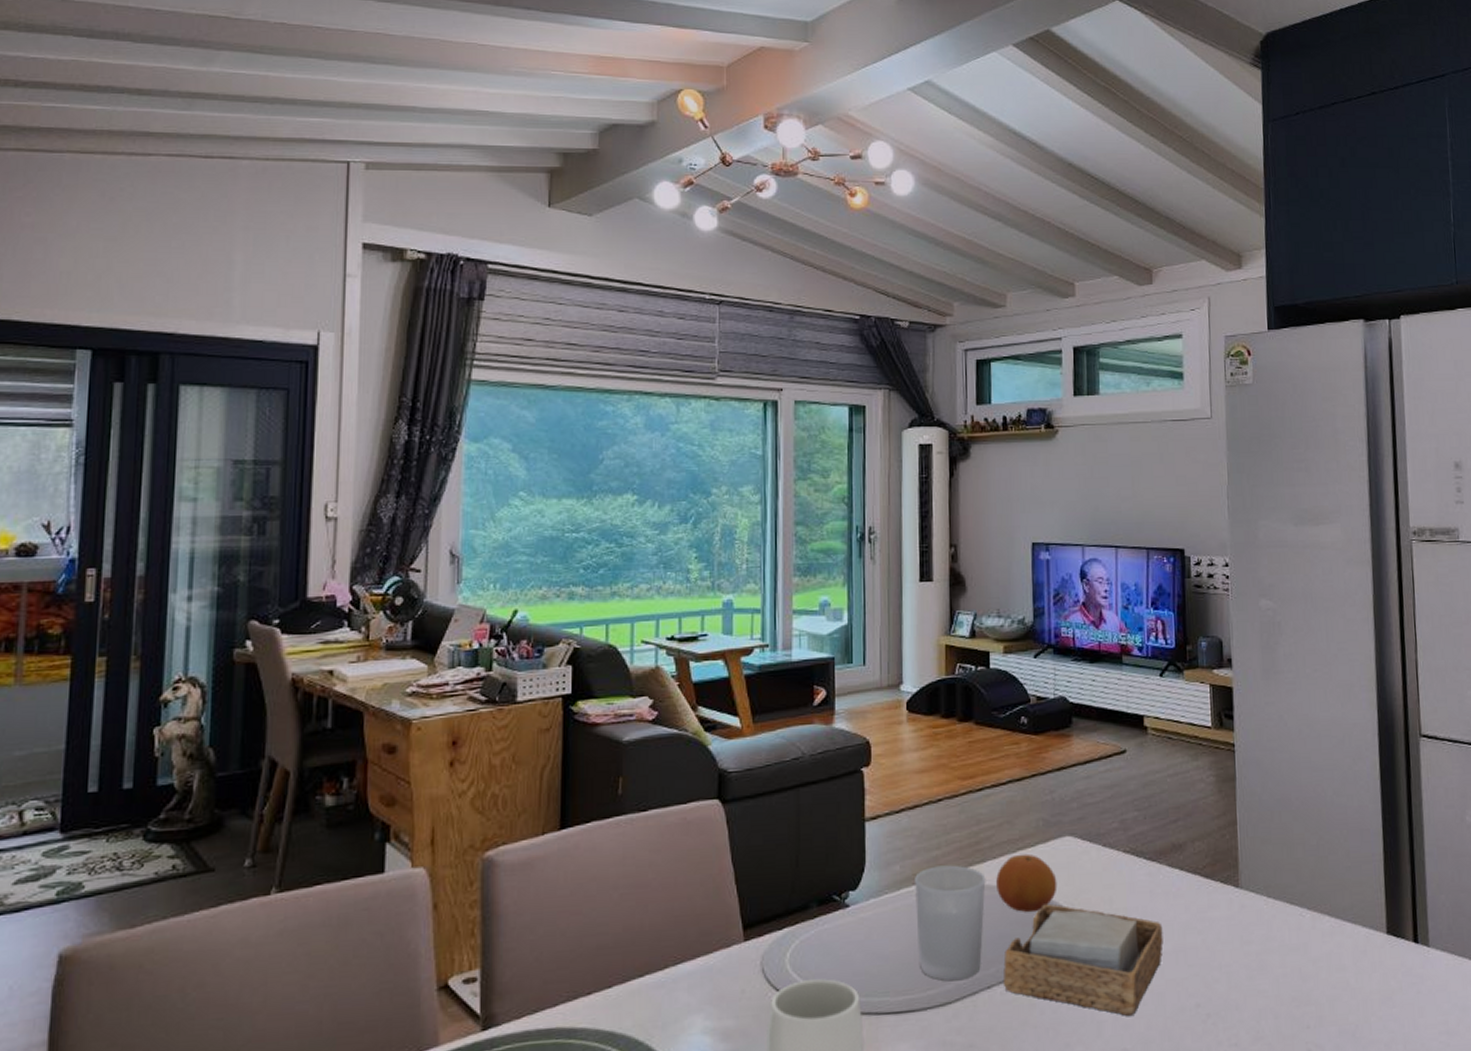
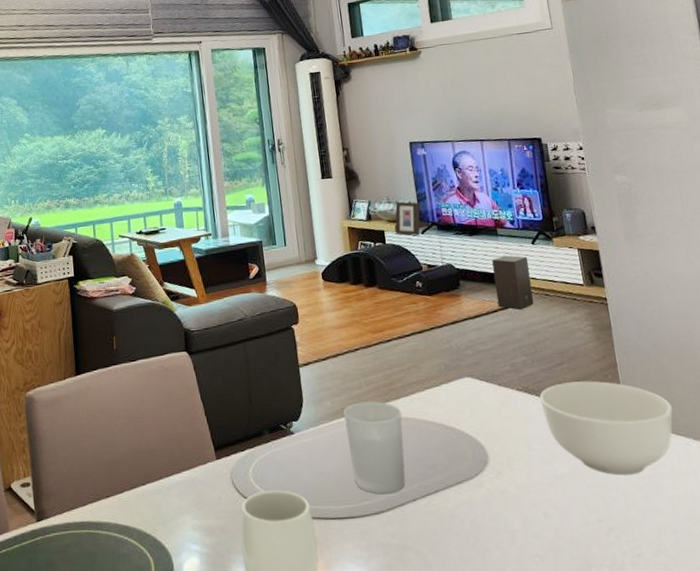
fruit: present [996,853,1058,912] -> none [410,392,463,439]
napkin holder: present [1002,903,1163,1016] -> none [424,433,562,527]
picture frame: none [1004,616,1035,660] -> present [395,201,420,236]
speaker: none [1112,688,1155,755] -> present [492,255,534,310]
bowl: none [1148,841,1290,952] -> present [539,381,673,475]

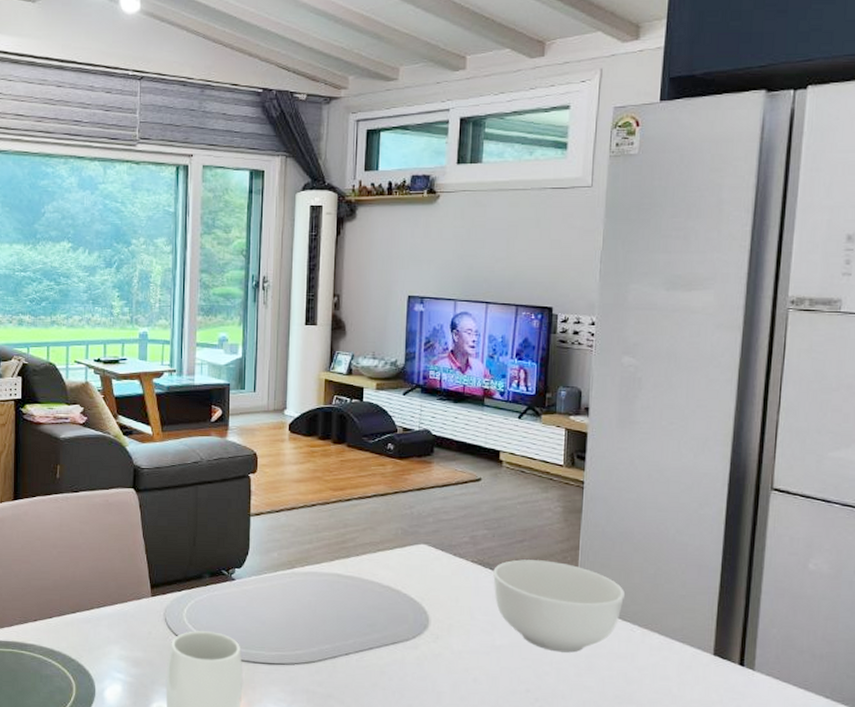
candle holder: present [343,401,406,494] -> none [288,556,349,646]
picture frame: present [395,201,420,236] -> none [376,358,406,397]
speaker: present [492,255,534,310] -> none [469,427,511,483]

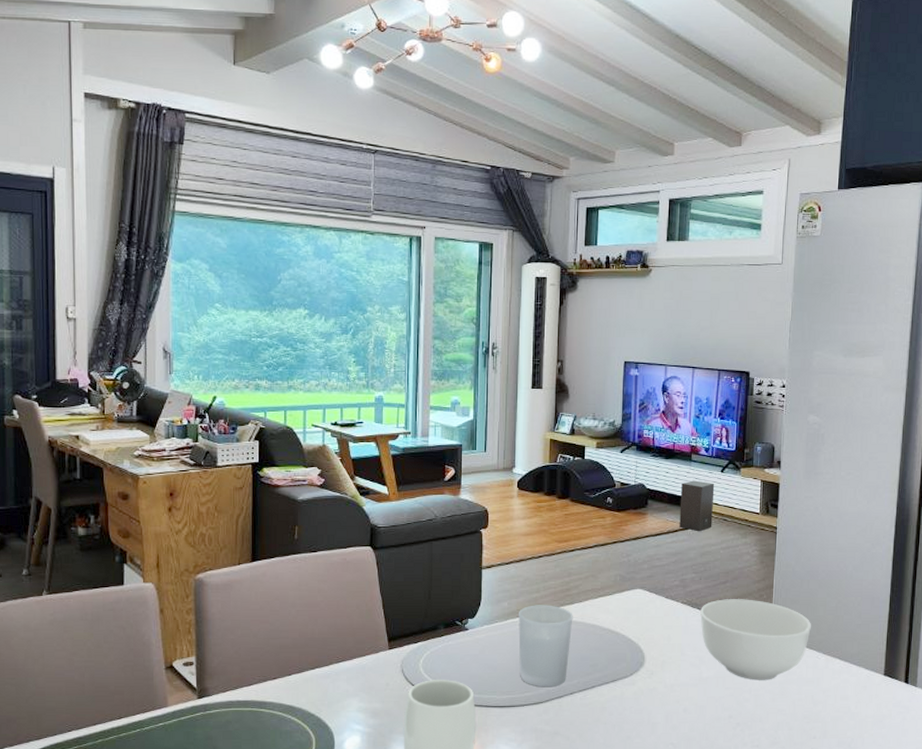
candle holder: none [288,556,349,646] -> present [518,605,573,687]
speaker: none [469,427,511,483] -> present [679,480,715,531]

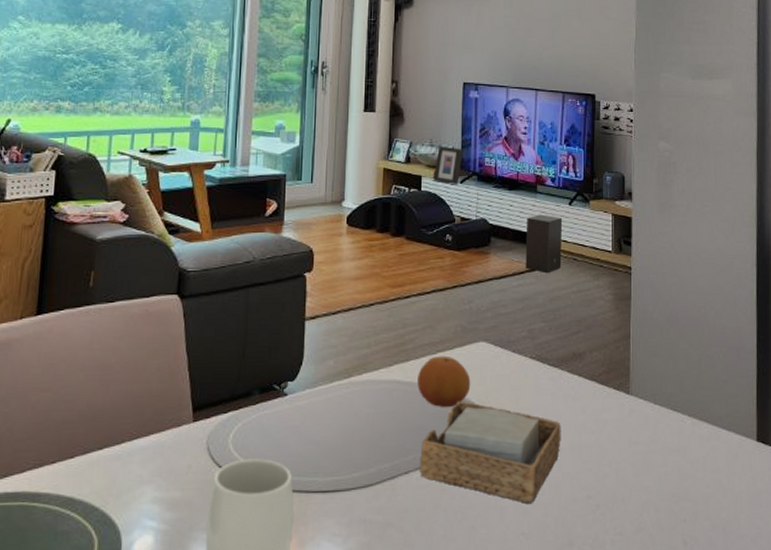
candle holder: present [518,605,573,687] -> none [345,362,409,466]
fruit: none [581,600,628,642] -> present [417,355,471,407]
napkin holder: none [582,637,708,720] -> present [419,401,561,504]
picture frame: none [597,419,623,454] -> present [434,146,463,185]
bowl: present [700,599,812,680] -> none [551,352,675,451]

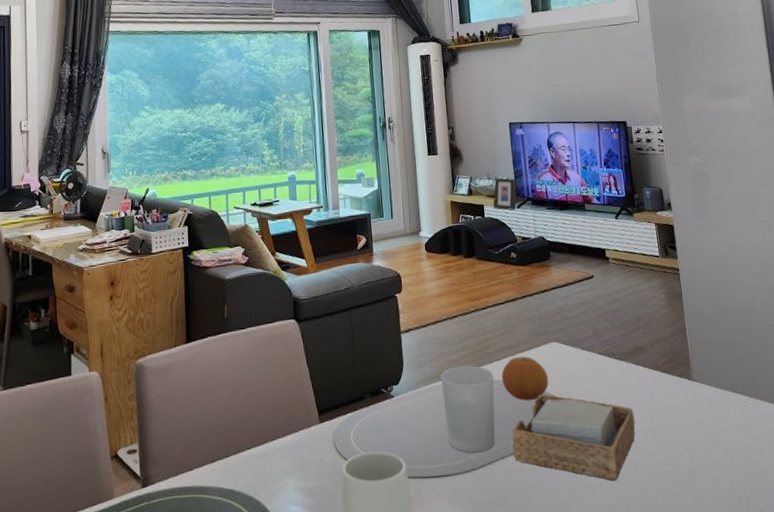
candle holder: none [345,362,409,466] -> present [440,365,496,453]
speaker: present [525,214,563,272] -> none [579,229,616,279]

